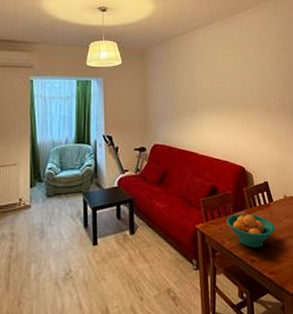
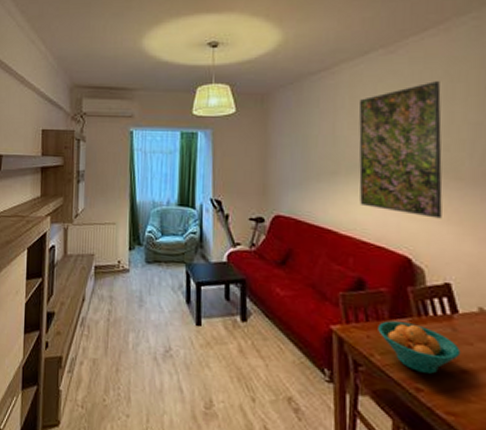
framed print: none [208,44,261,138] -> present [358,81,443,219]

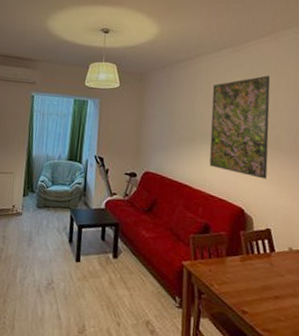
fruit bowl: present [378,320,461,374] -> none [217,258,276,300]

